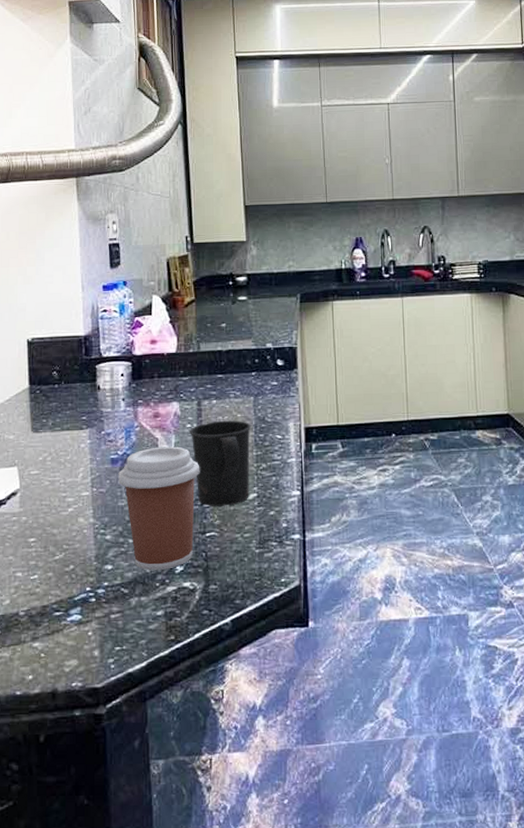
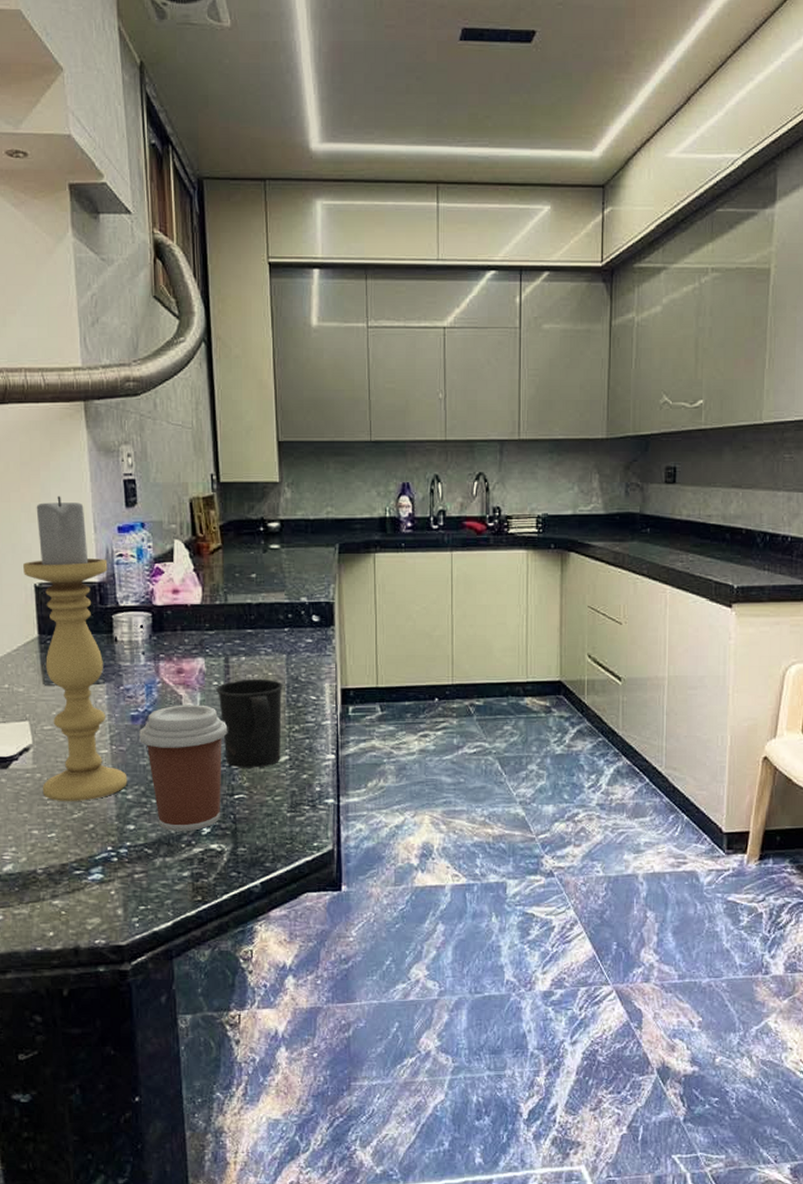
candle holder: none [18,260,107,543] -> present [23,496,128,801]

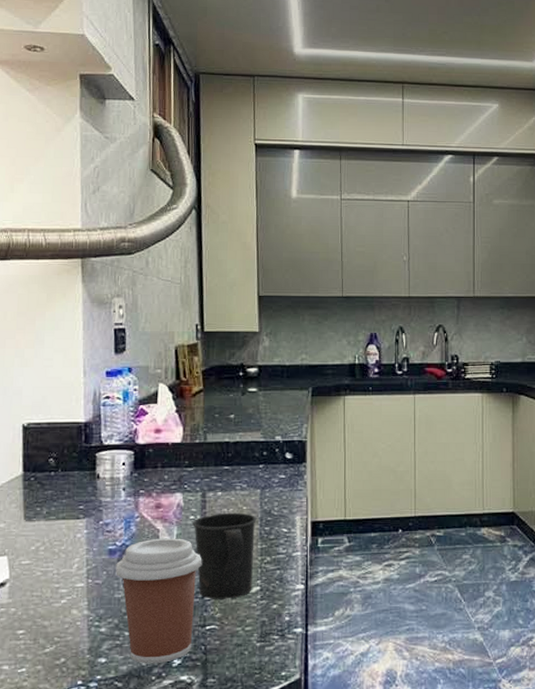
candle holder: present [23,496,128,801] -> none [13,343,102,635]

